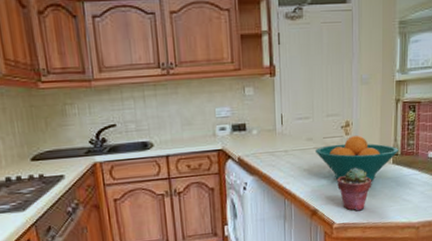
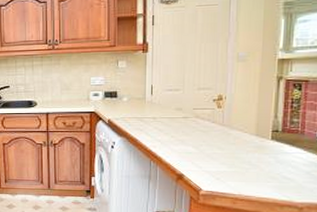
fruit bowl: present [316,135,399,181] -> none [185,109,280,154]
potted succulent: present [337,167,372,211] -> none [206,139,246,182]

